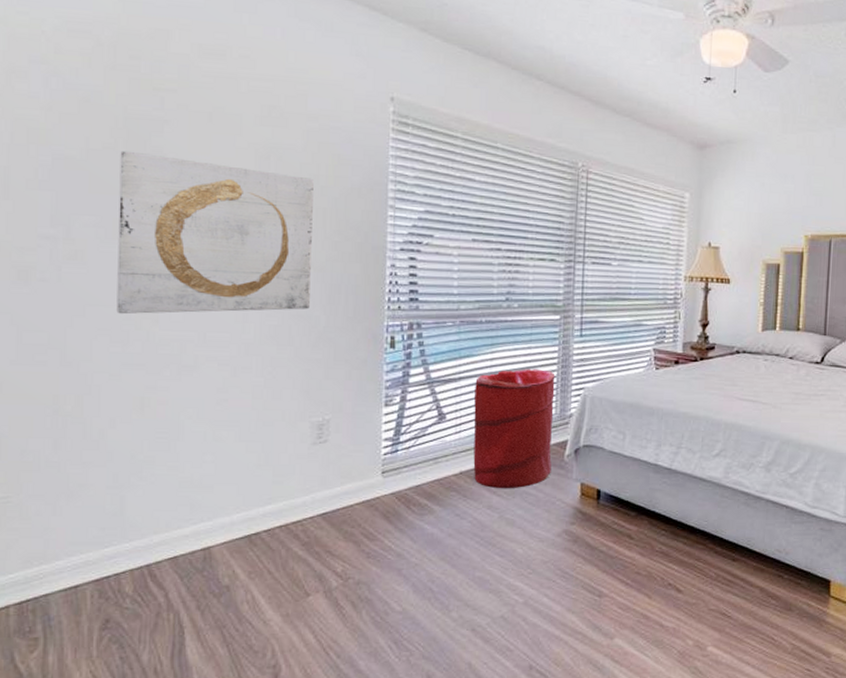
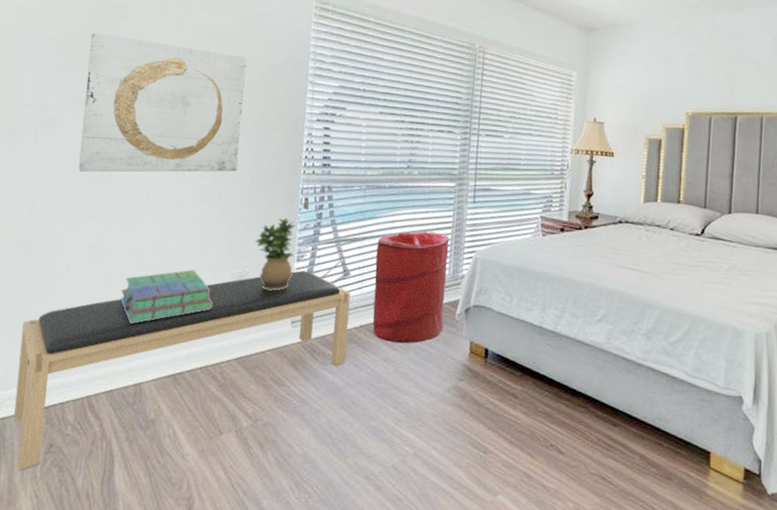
bench: none [59,416,447,650] -> present [14,270,350,470]
stack of books: none [179,420,290,482] -> present [120,269,213,323]
potted plant: none [335,359,381,439] -> present [255,217,295,291]

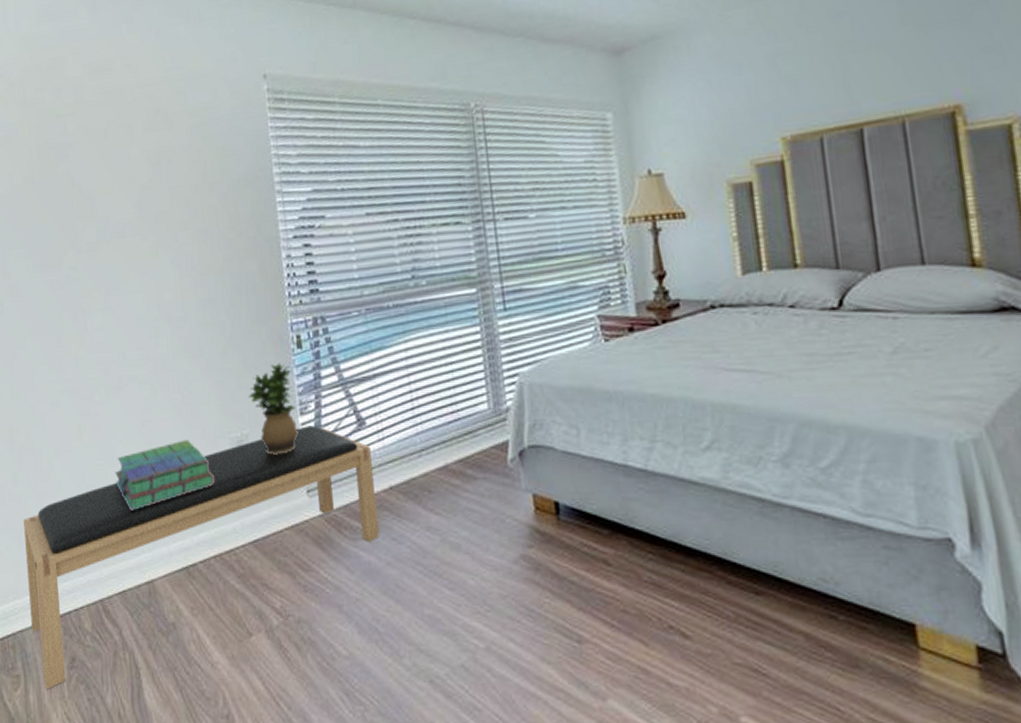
wall art: present [78,32,246,173] -> none [37,176,214,342]
laundry hamper: present [372,231,450,344] -> none [391,356,495,506]

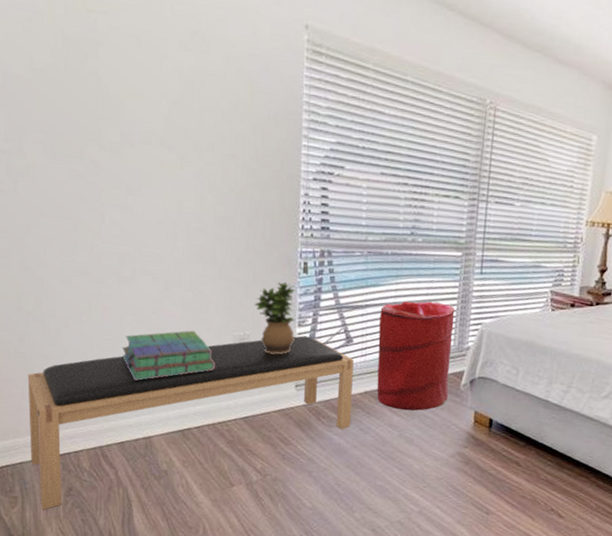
laundry hamper: none [391,356,495,506] -> present [377,301,455,411]

